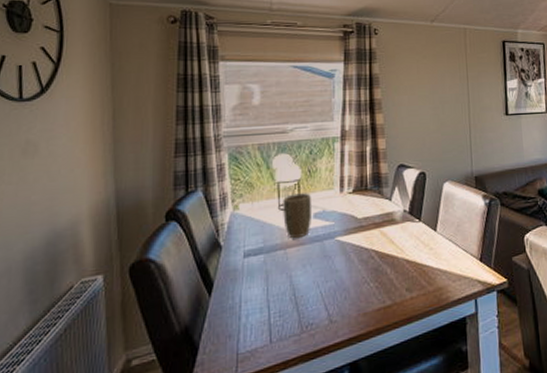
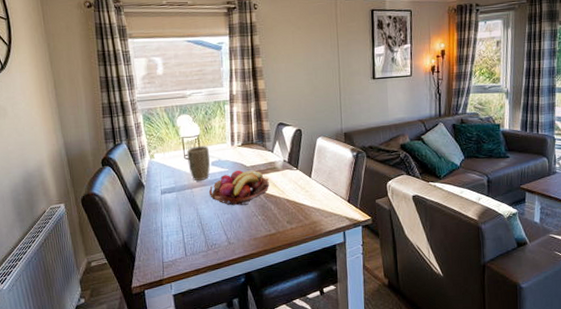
fruit basket: none [307,224,385,271] -> present [208,170,269,206]

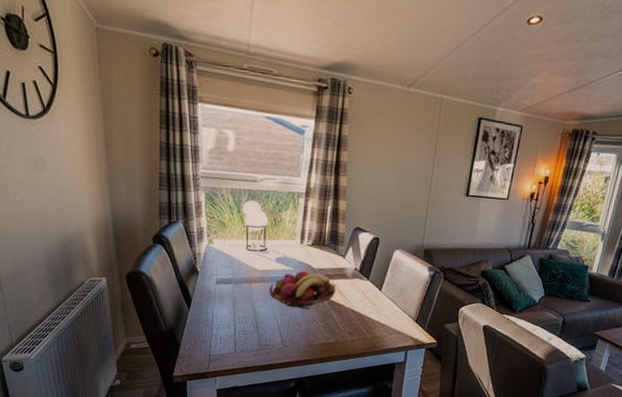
plant pot: present [187,146,211,180] -> none [250,238,275,276]

